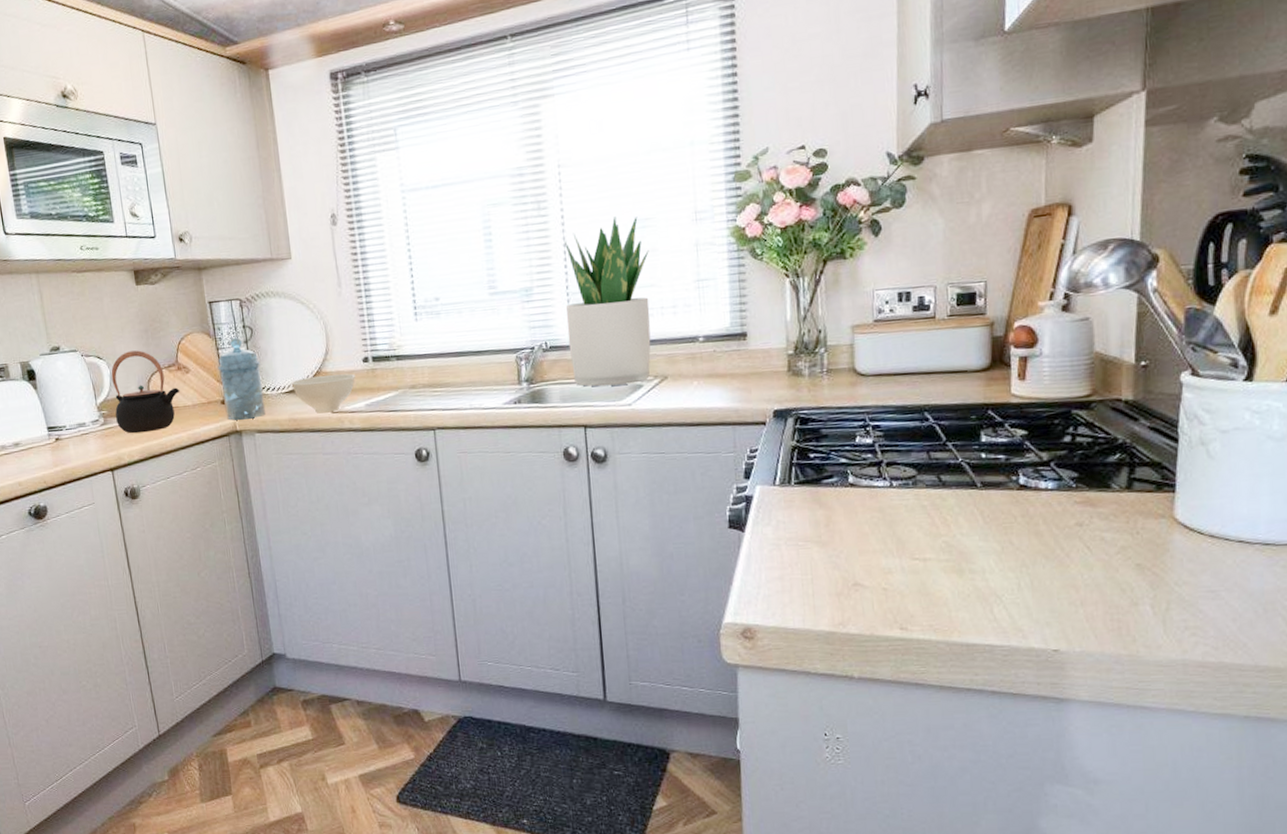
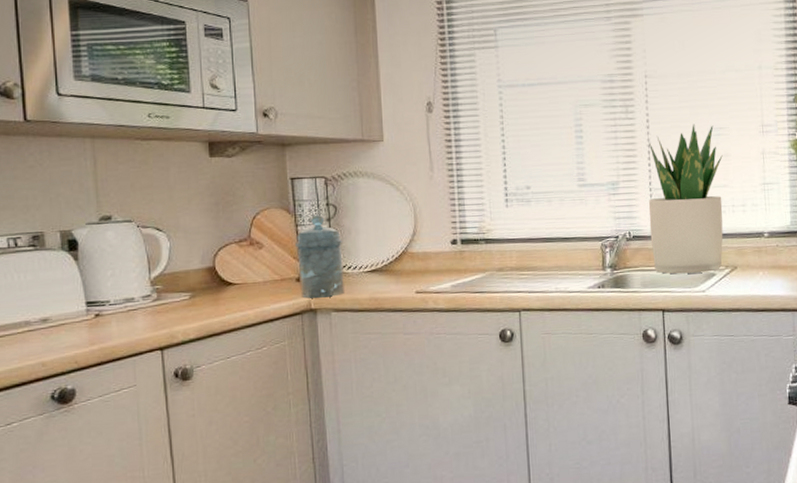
teapot: present [111,350,180,434] -> none [171,223,251,311]
bowl: present [291,373,356,413] -> none [374,255,443,293]

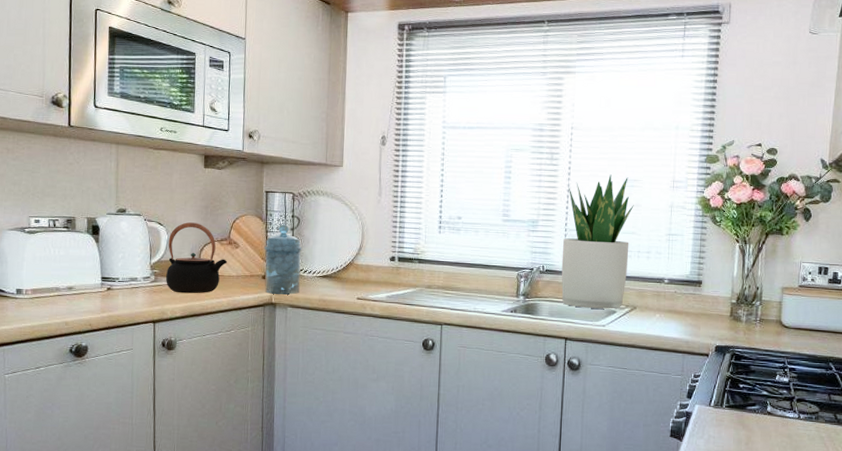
teapot: none [171,223,251,311] -> present [166,222,228,294]

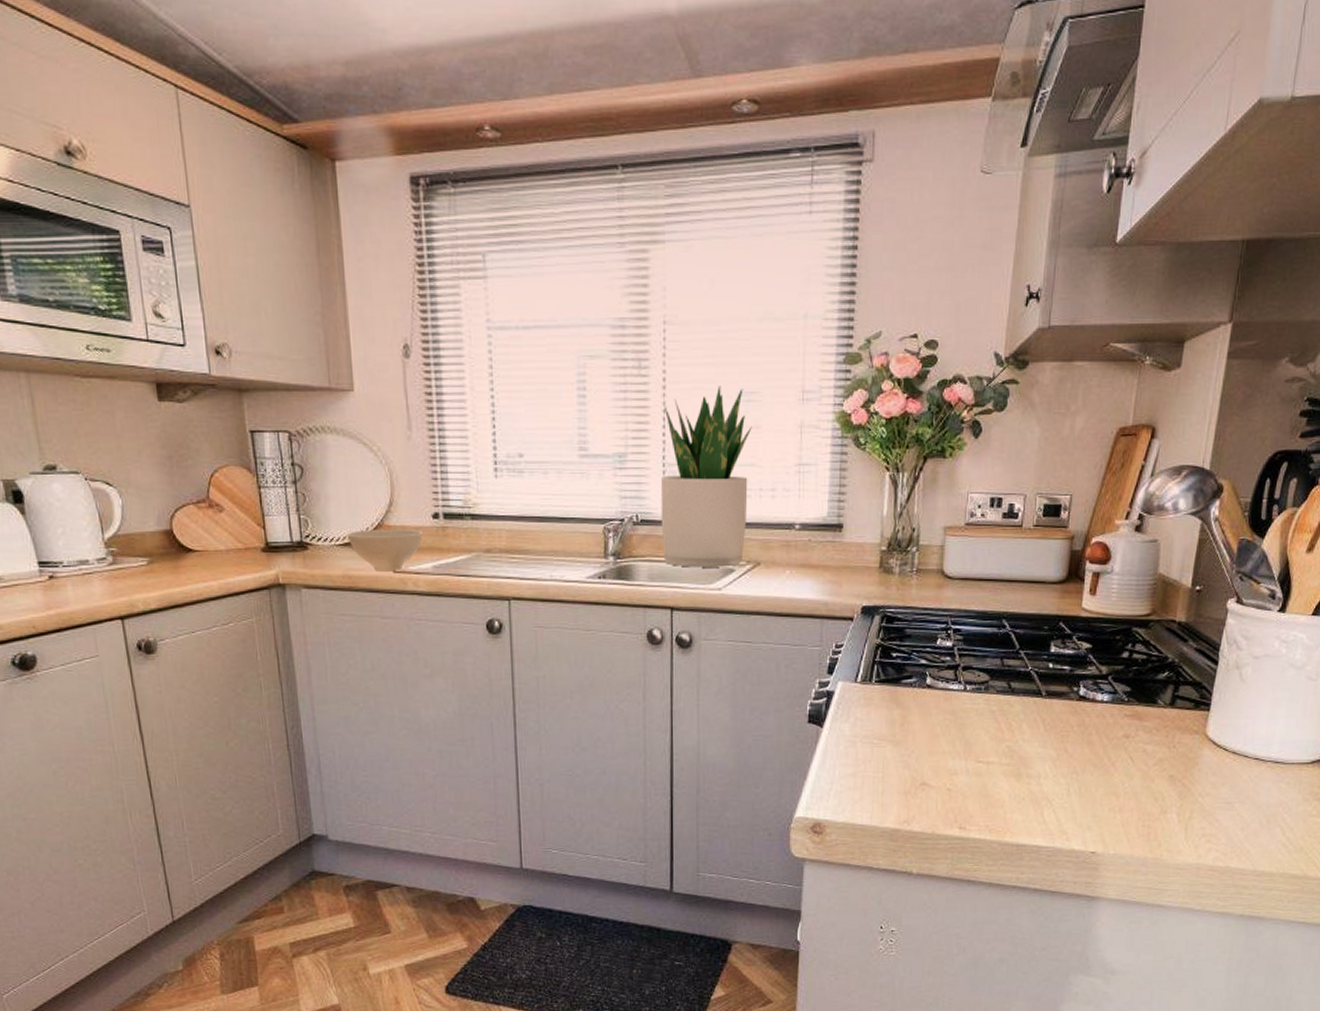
teapot: present [166,222,228,294] -> none [123,479,211,578]
canister: present [264,224,303,295] -> none [259,475,316,572]
bowl: none [326,266,382,299] -> present [347,528,423,572]

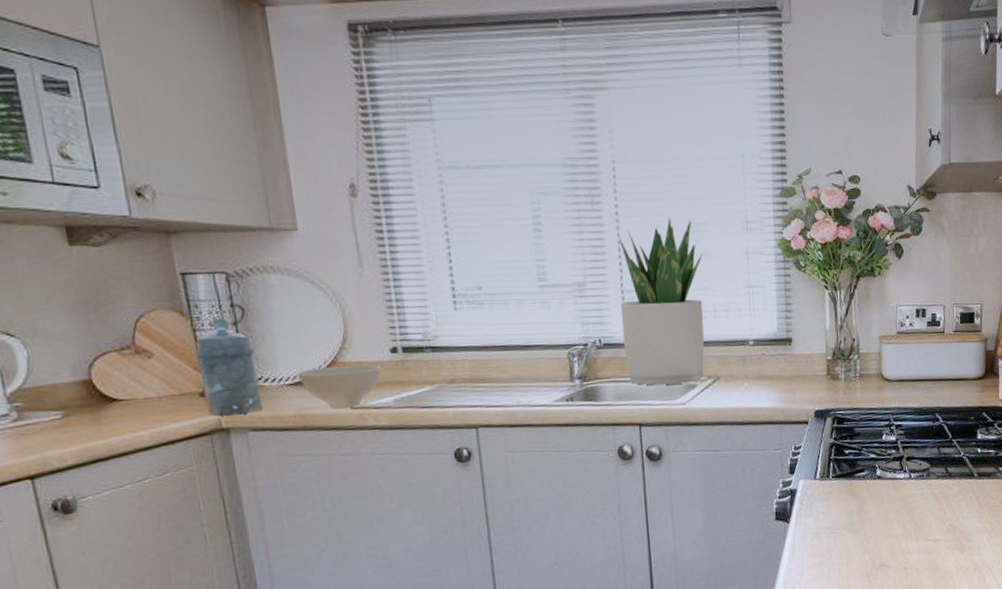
canister: none [259,475,316,572] -> present [195,317,264,417]

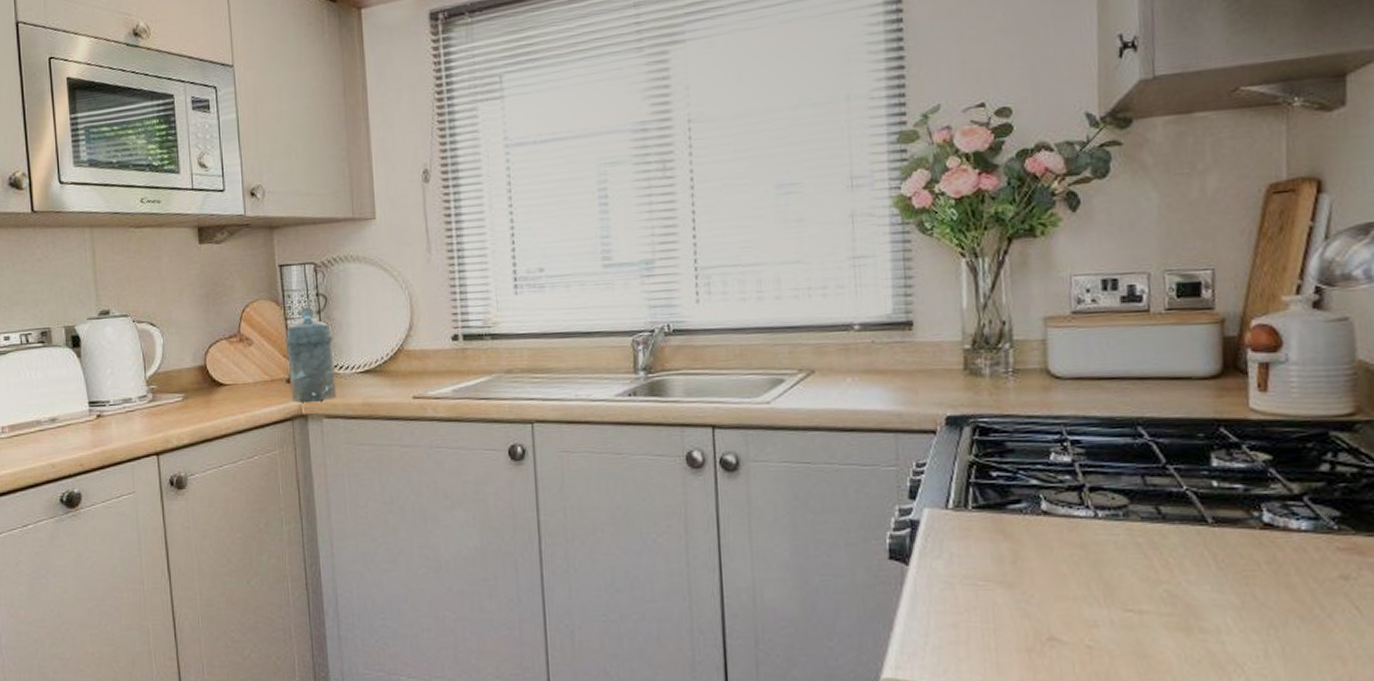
bowl: present [297,365,381,409] -> none [367,353,442,398]
planter: present [618,218,705,386] -> none [692,180,796,380]

